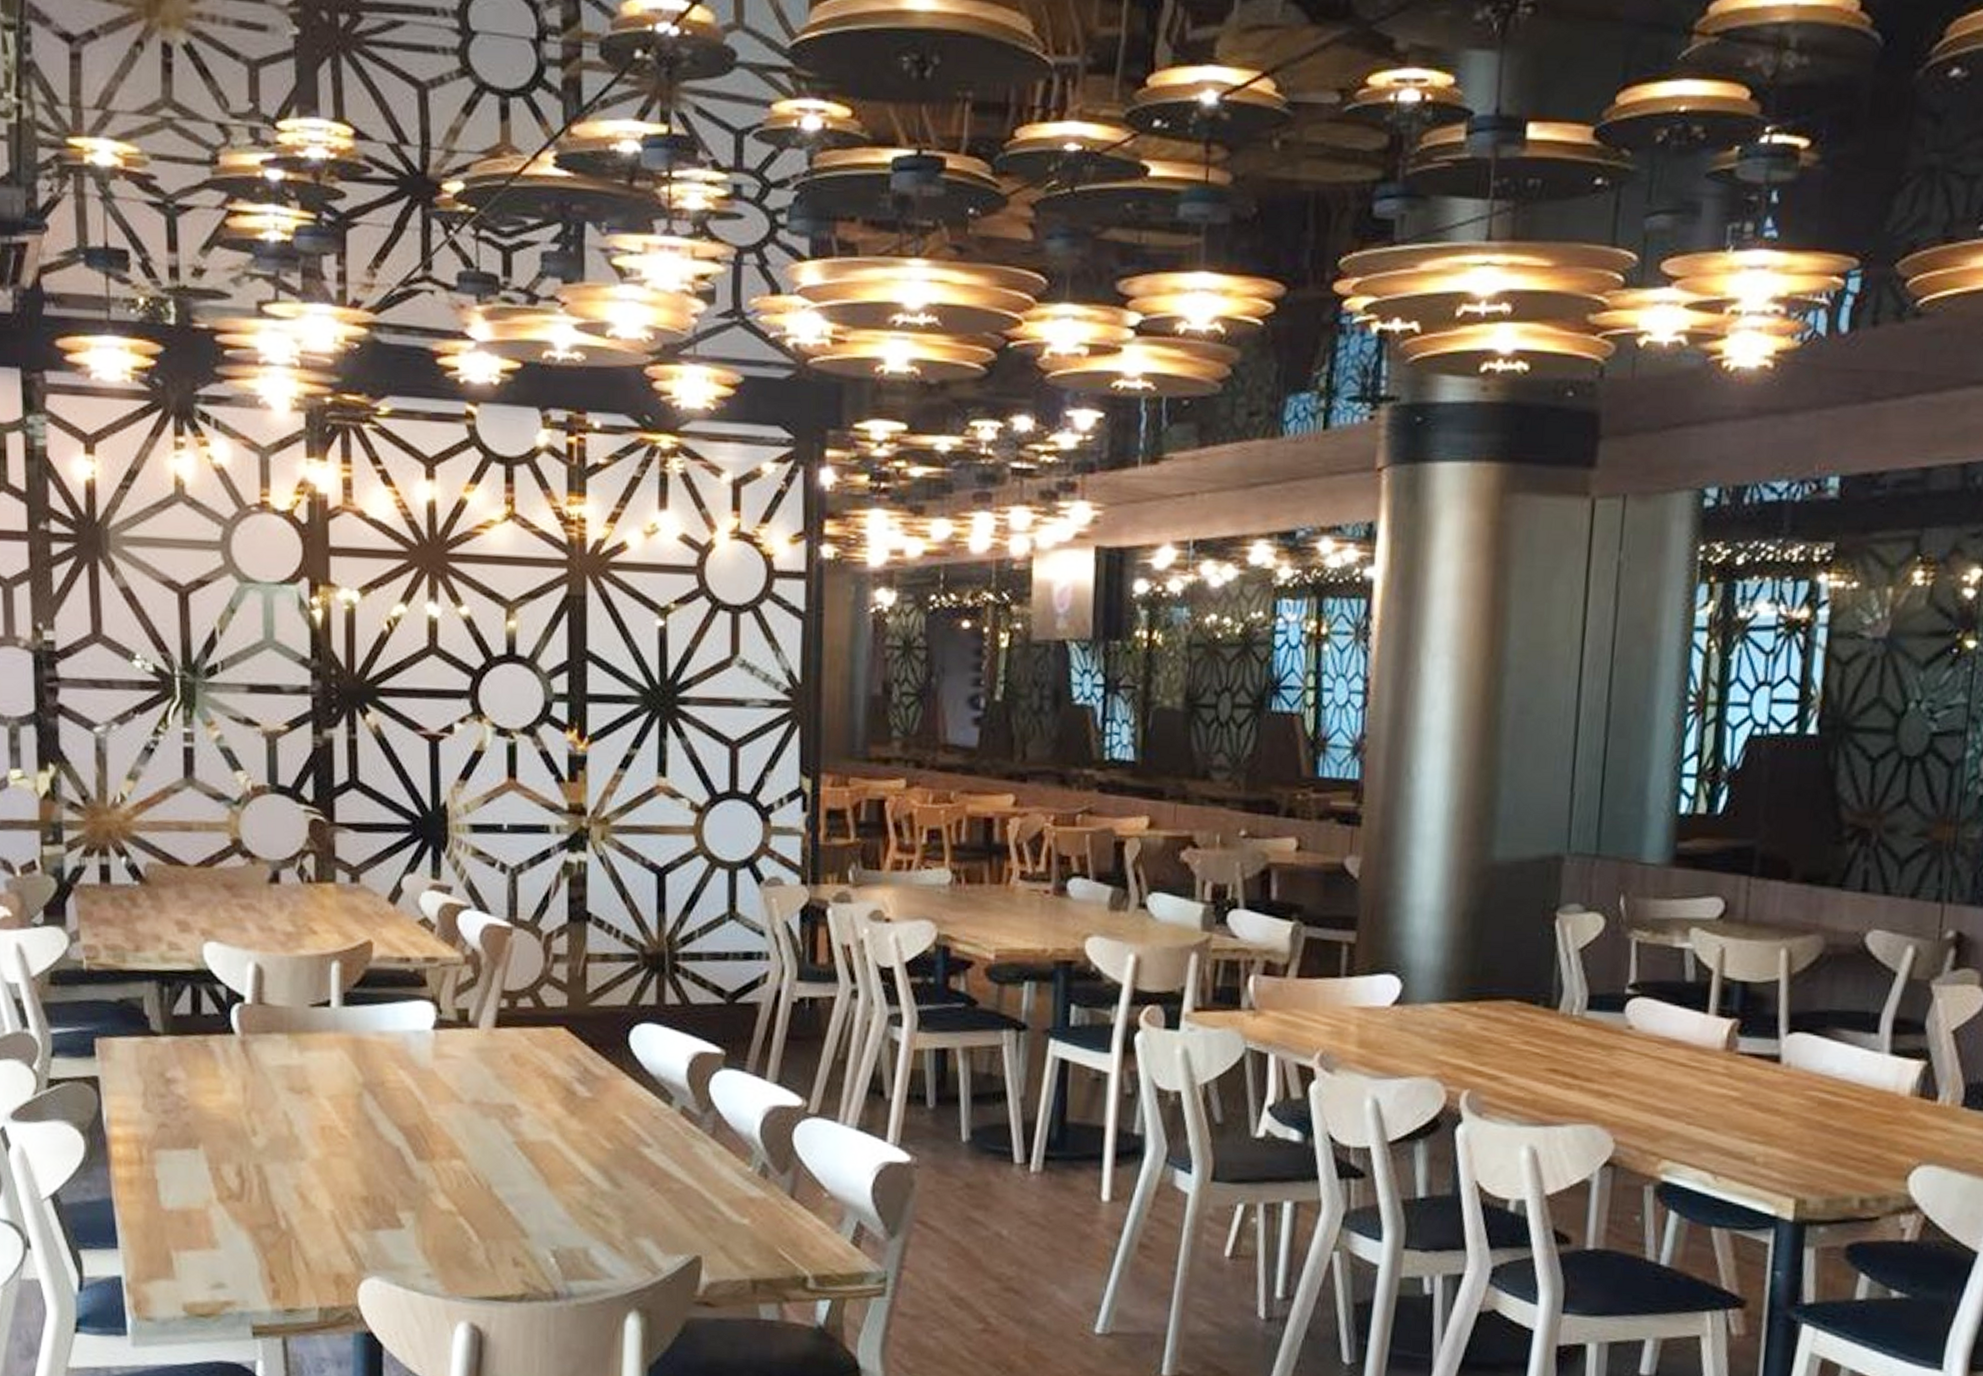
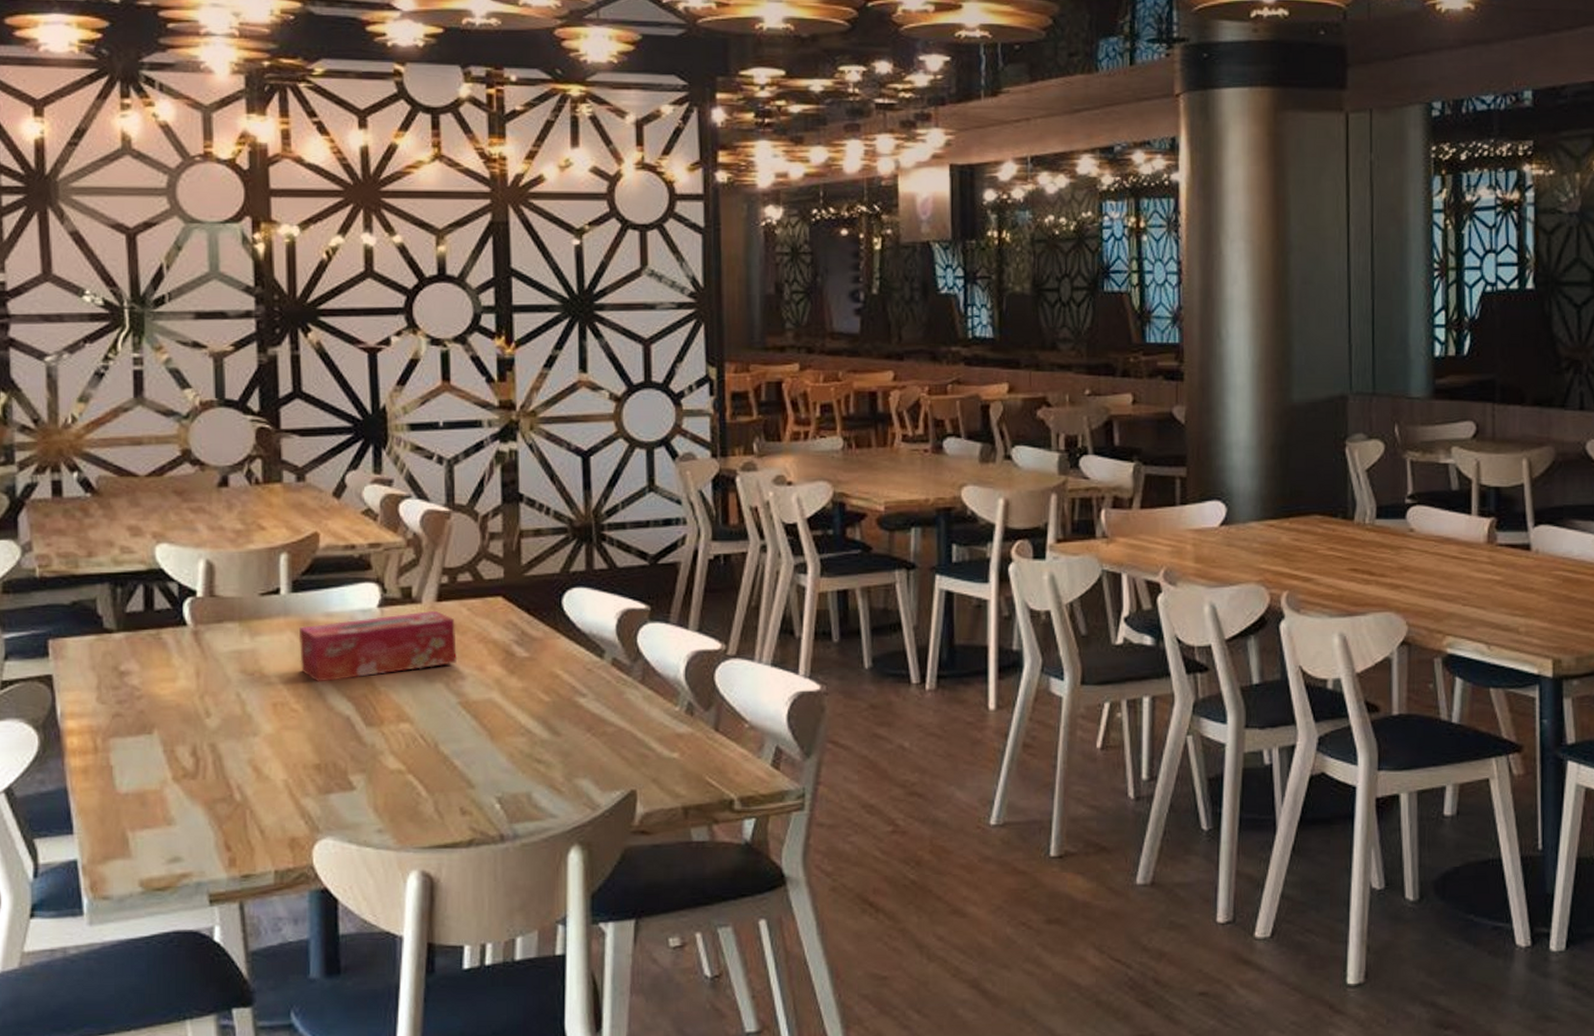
tissue box: none [349,1037,514,1107] -> present [298,610,457,682]

